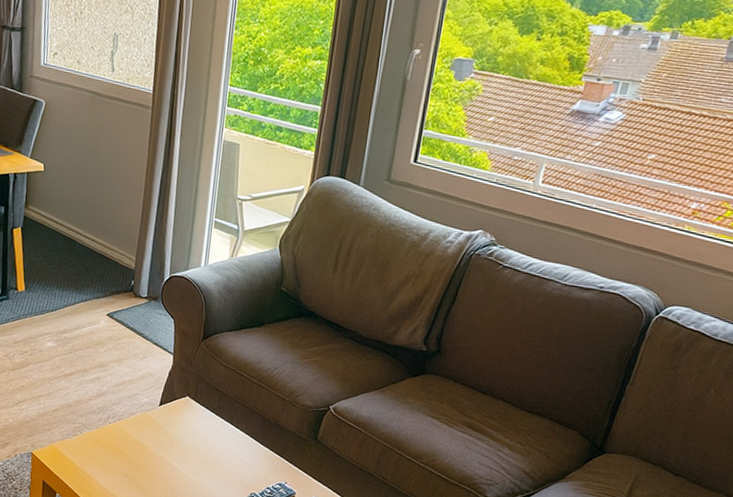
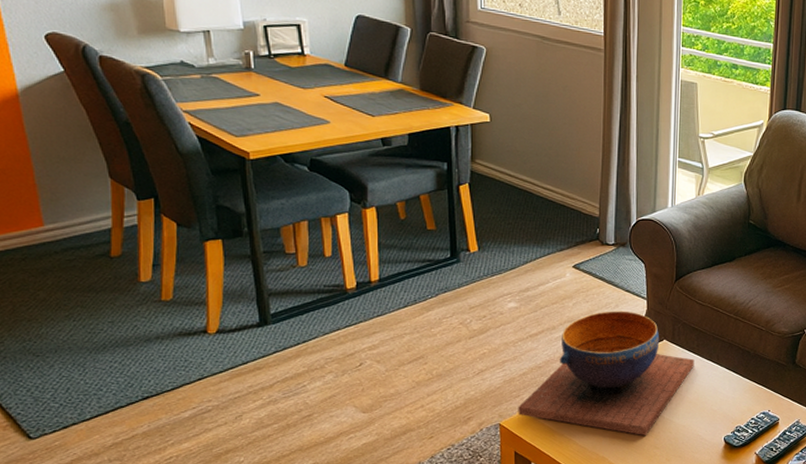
decorative bowl: none [48,361,215,487] -> present [518,311,695,436]

